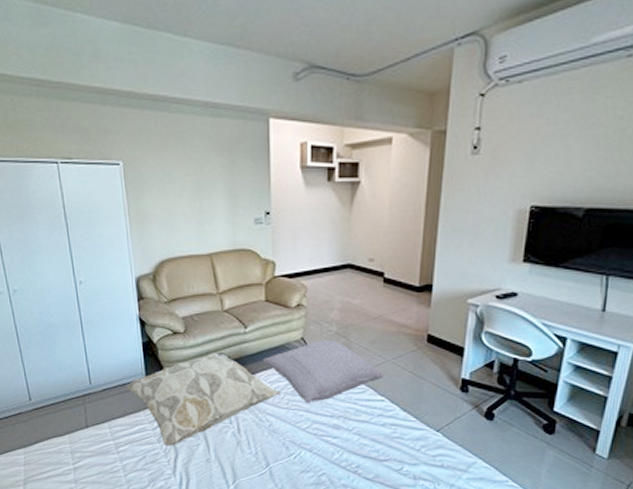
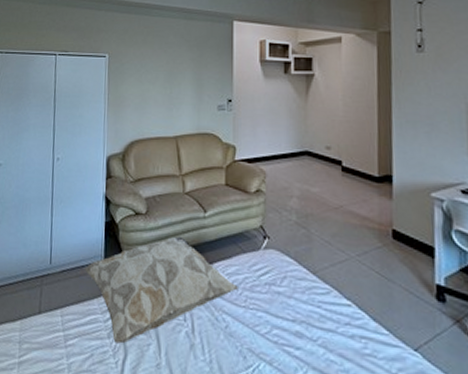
pillow: present [263,341,384,404] -> none [221,230,349,303]

